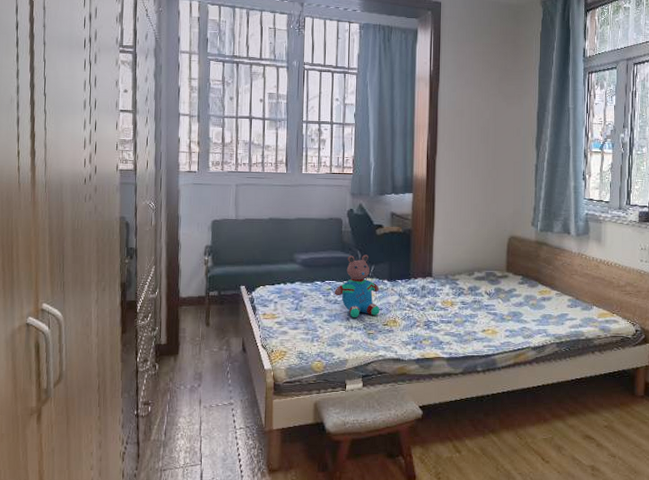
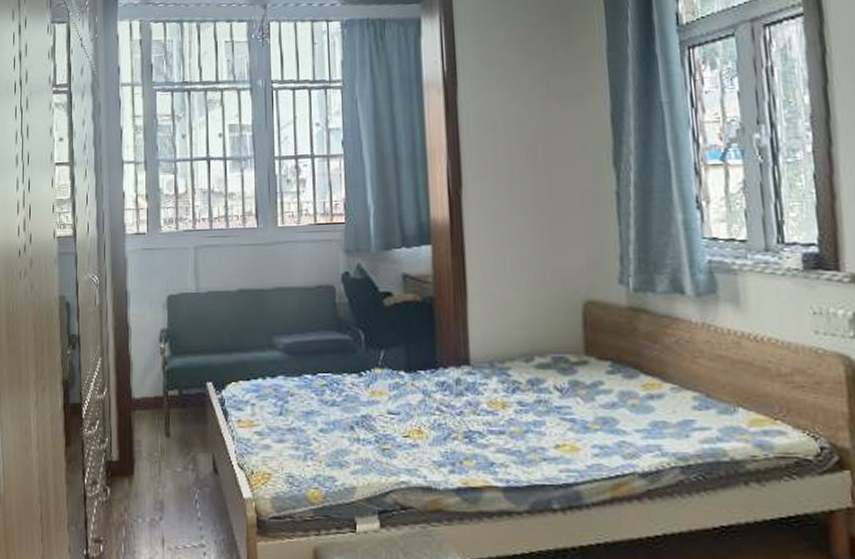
teddy bear: present [335,254,380,317] -> none [331,335,397,426]

